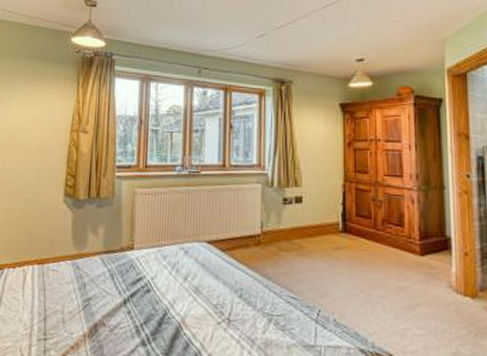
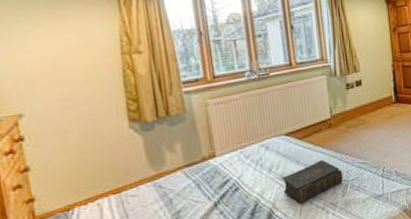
book: none [196,281,267,328] -> present [282,160,344,205]

